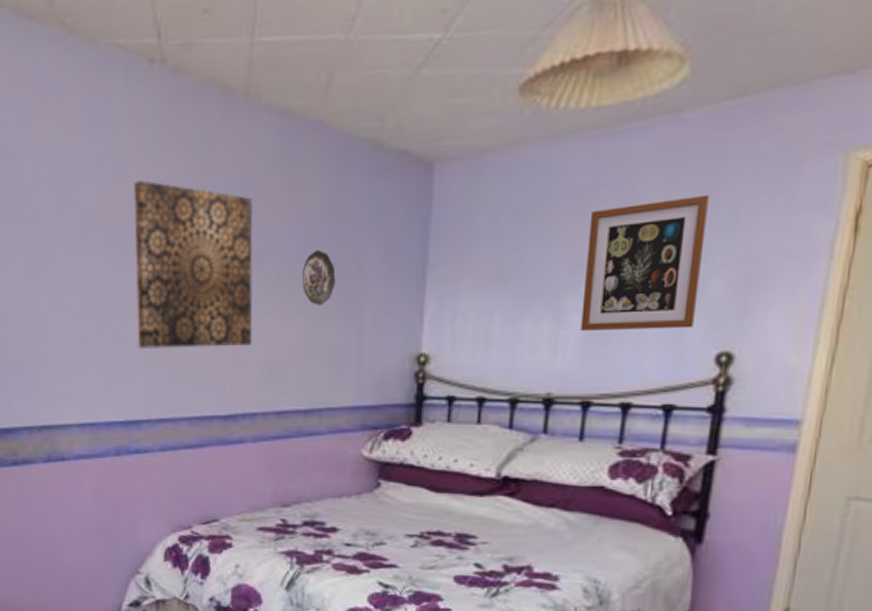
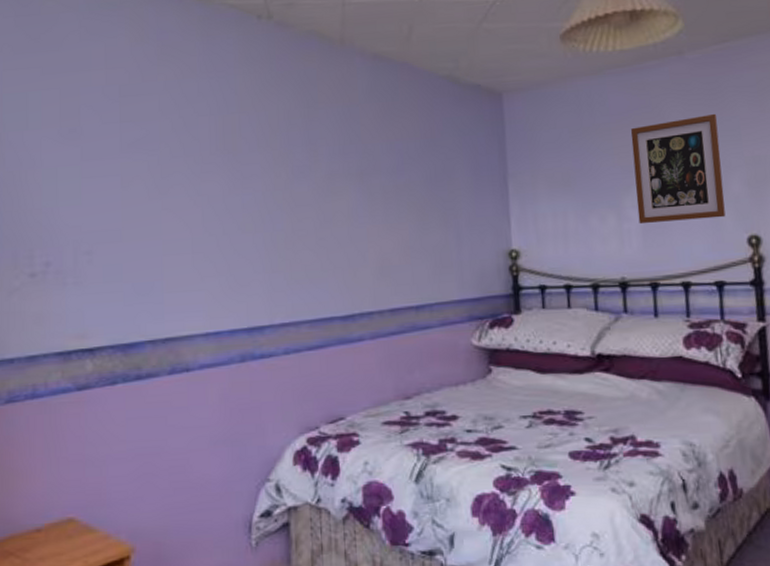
wall art: present [133,180,254,350] -> none [247,112,363,260]
decorative plate: present [302,249,336,305] -> none [402,165,432,213]

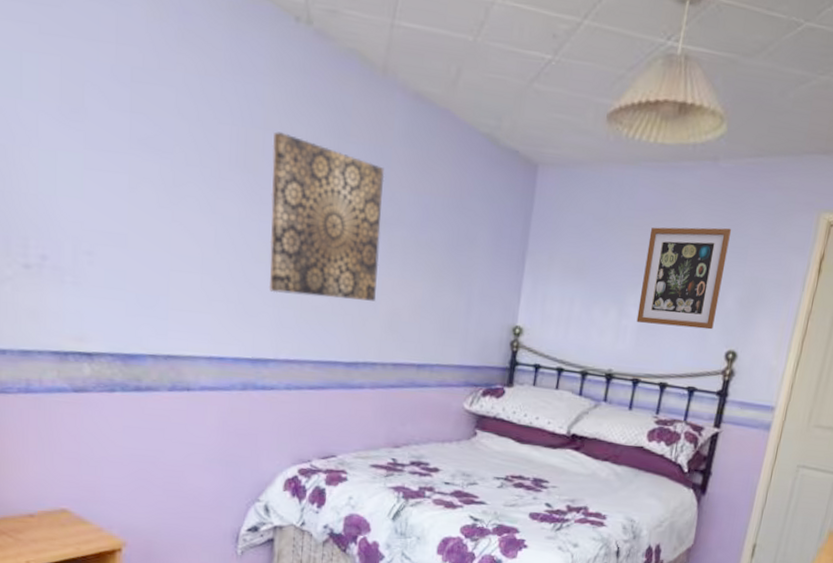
wall art: none [247,112,363,260] -> present [268,131,385,301]

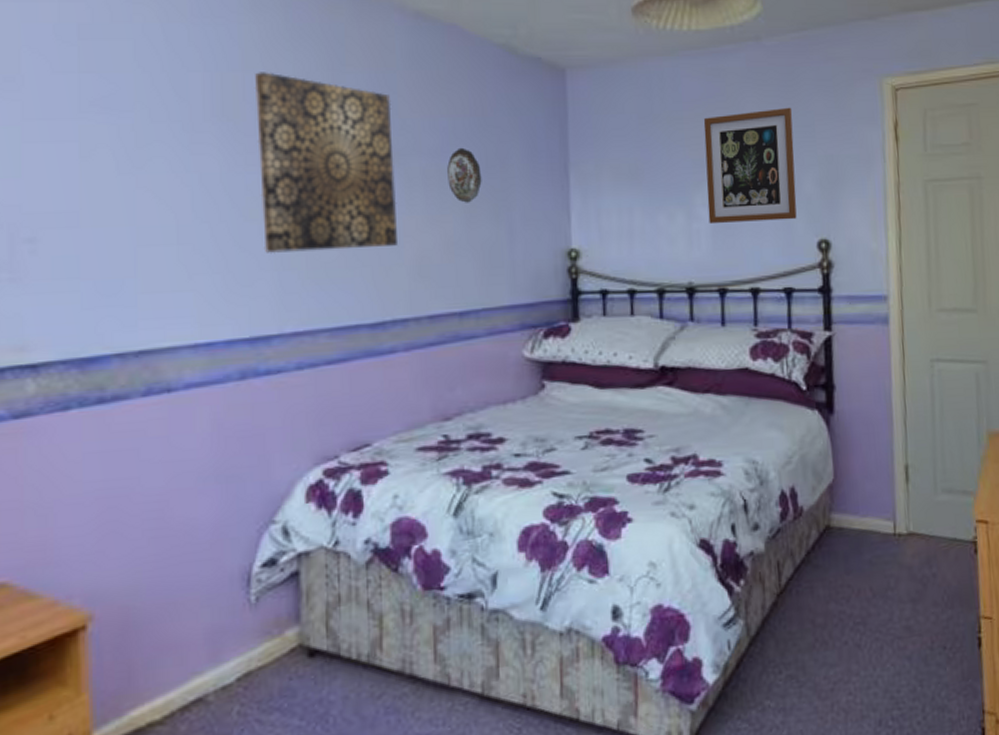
decorative plate: none [423,224,452,274] -> present [447,147,482,203]

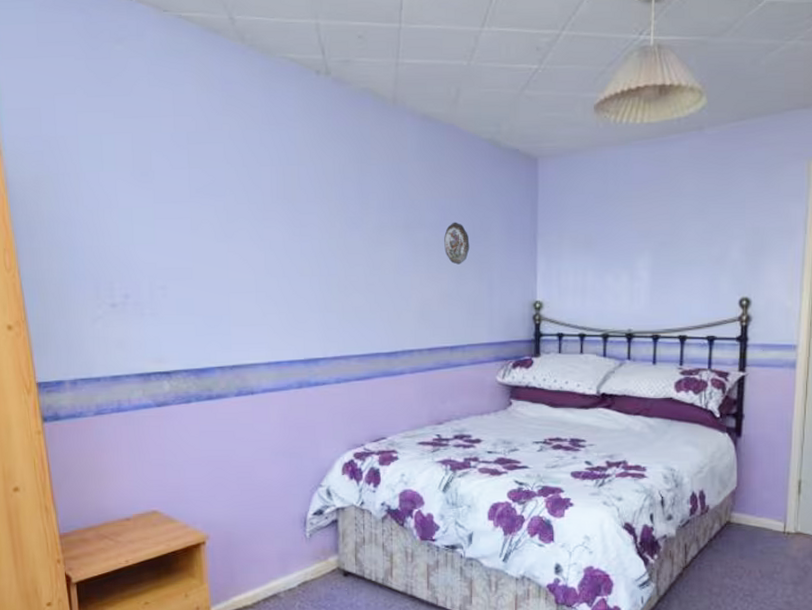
wall art: present [254,72,397,254] -> none [306,165,407,301]
wall art: present [703,107,797,225] -> none [648,187,727,284]

